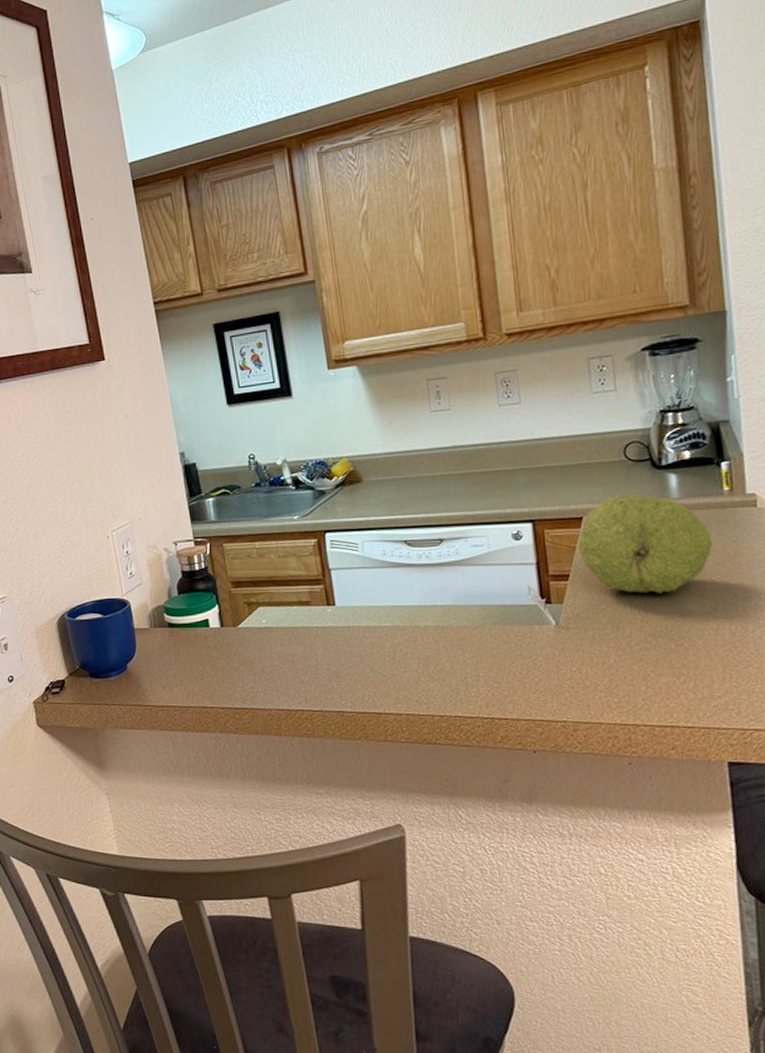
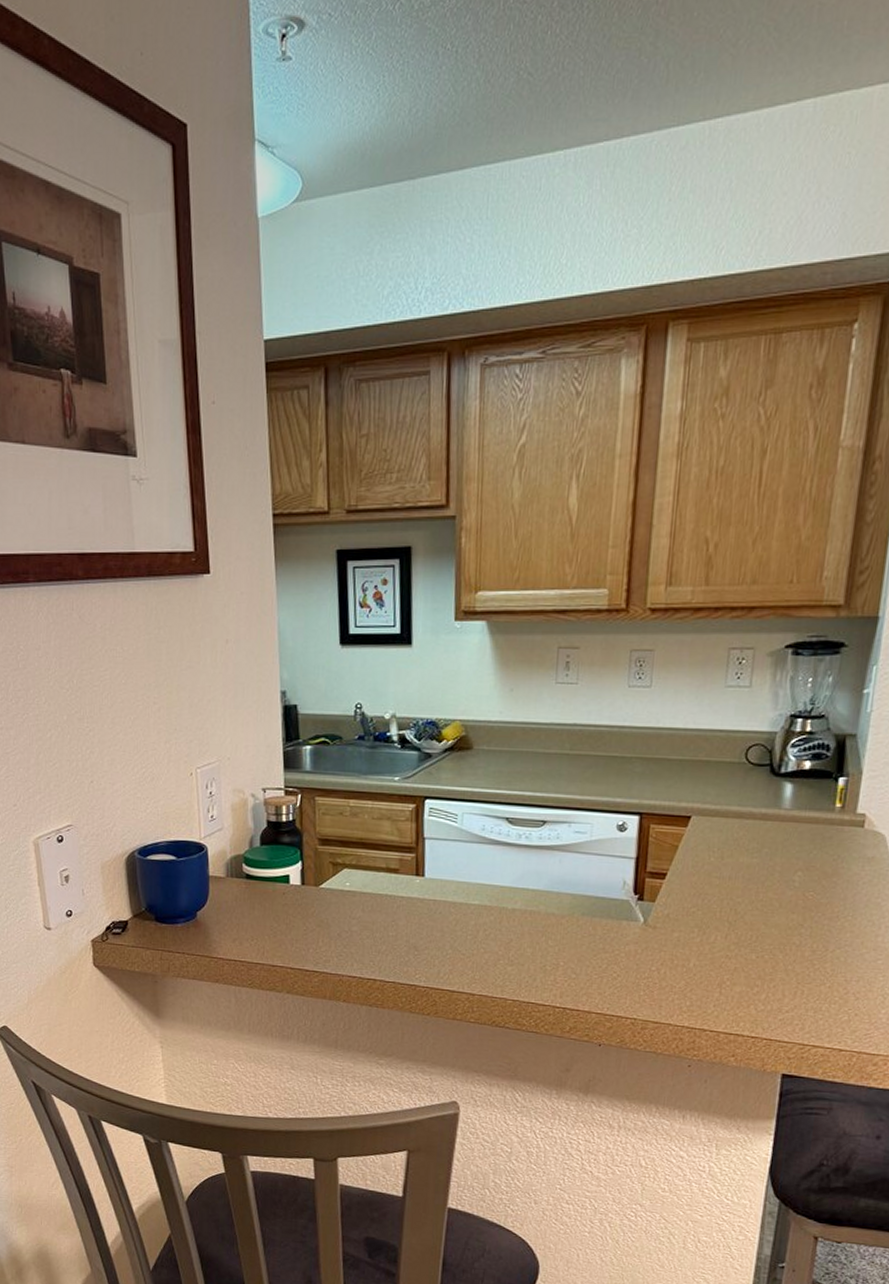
fruit: present [577,493,713,594] -> none [680,797,814,904]

